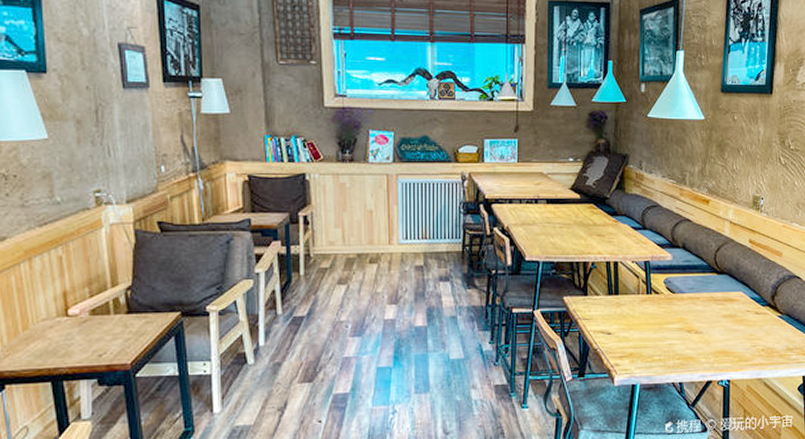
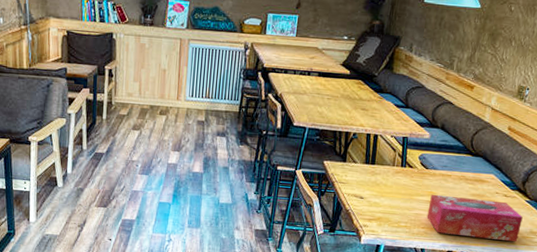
tissue box: none [680,319,777,363] -> present [427,194,523,242]

